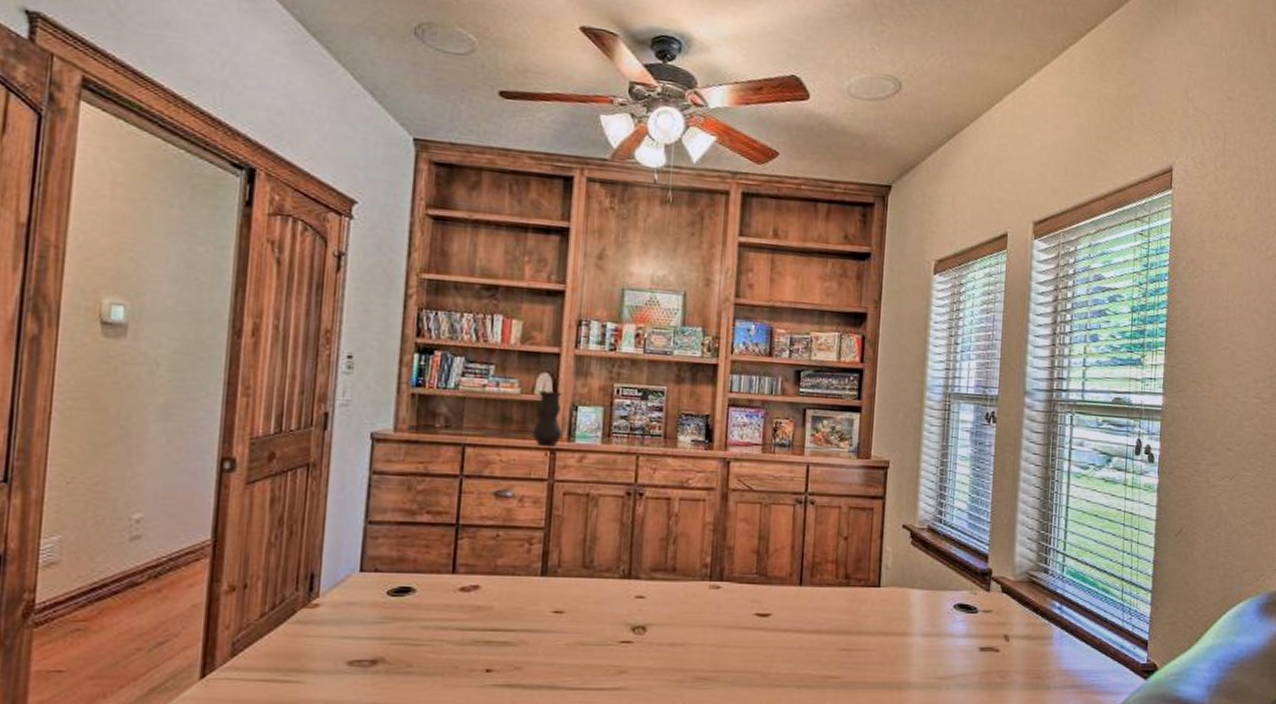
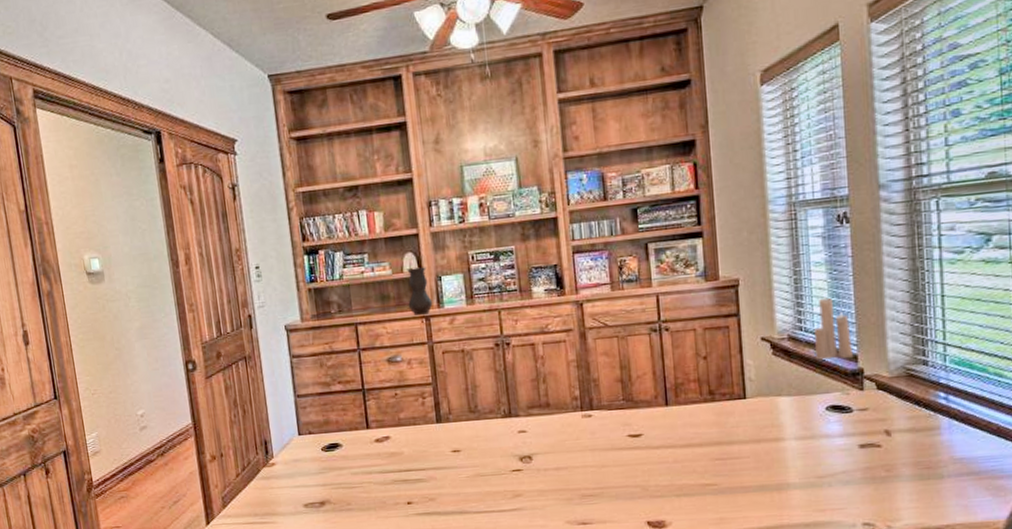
candle: none [950,487,985,557] -> present [813,292,854,361]

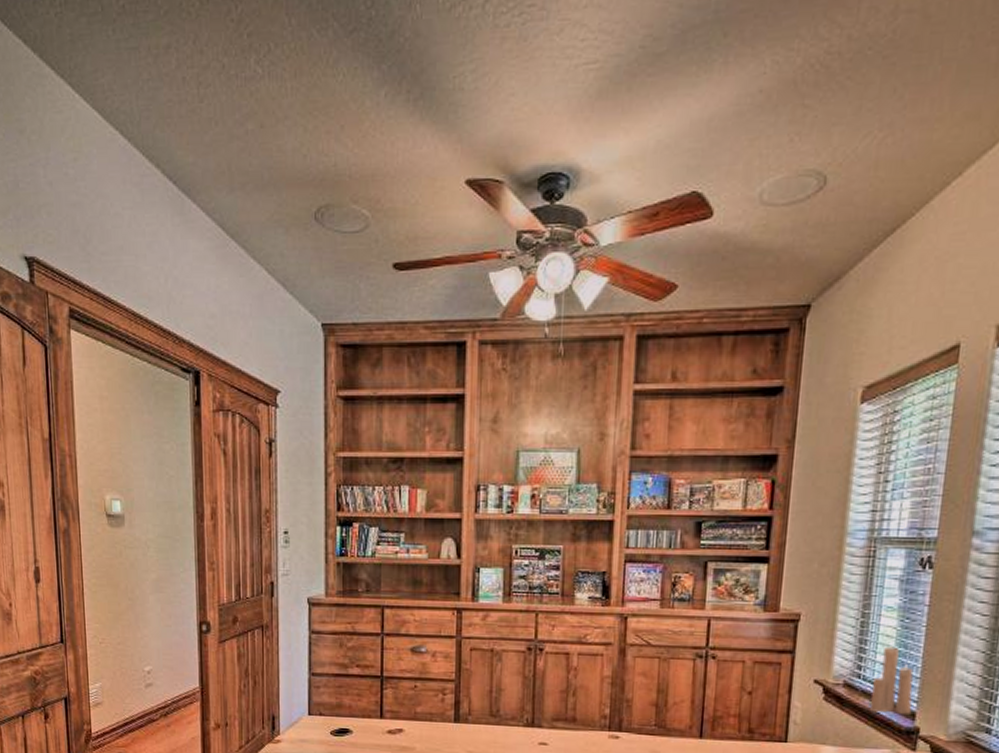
vase: present [405,267,433,317] -> none [441,555,467,608]

